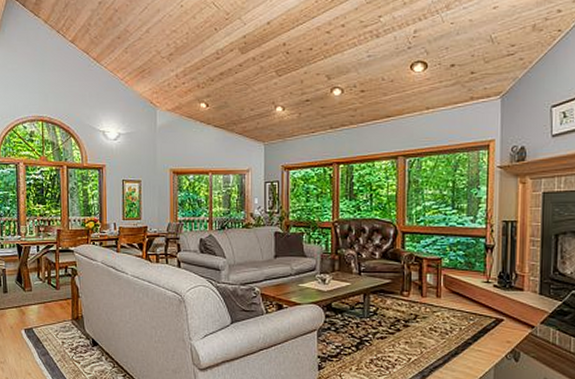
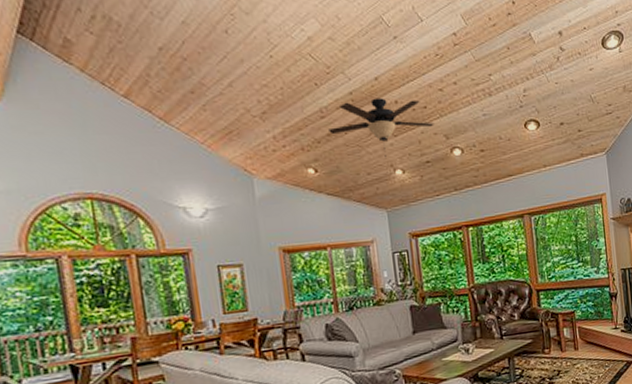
ceiling fan: none [222,40,318,96] -> present [328,98,434,158]

